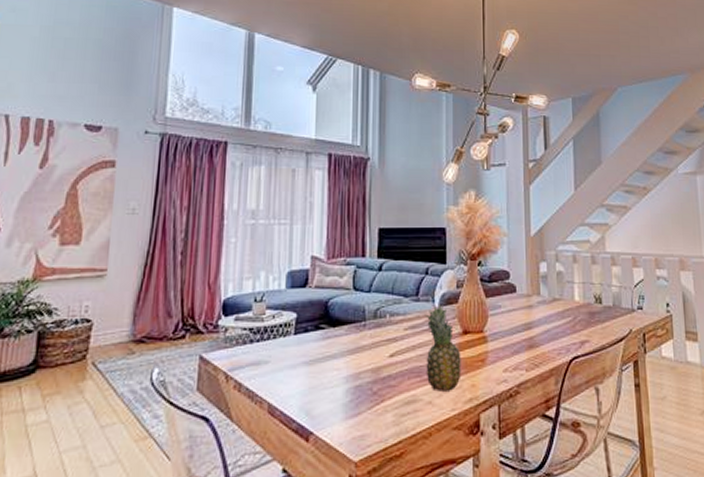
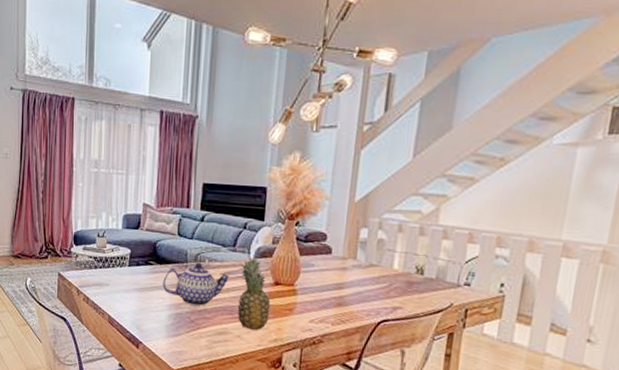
teapot: none [337,318,414,372] -> present [163,262,229,306]

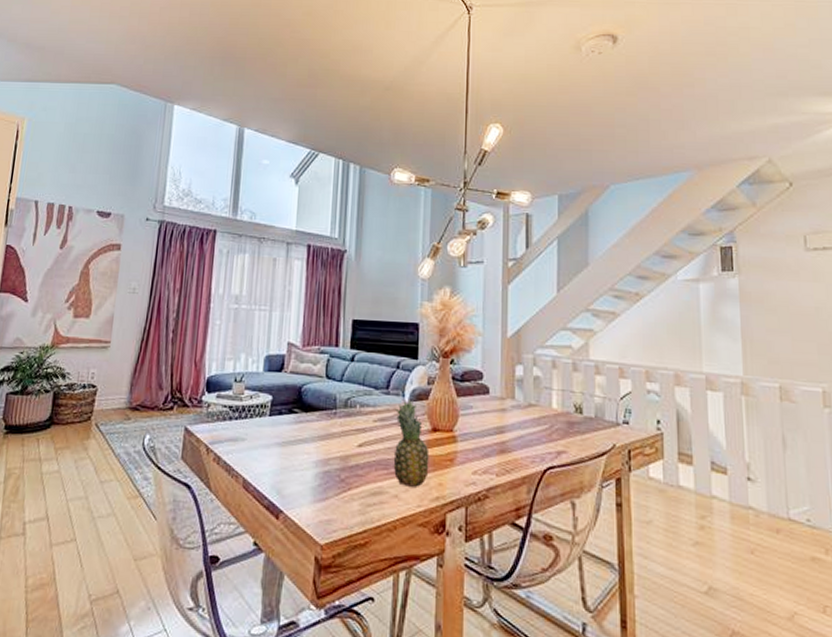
teapot: present [163,262,229,306] -> none [308,408,383,461]

